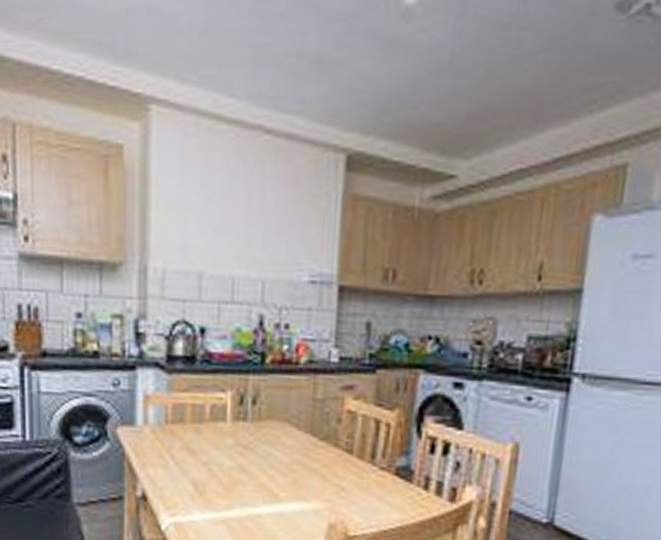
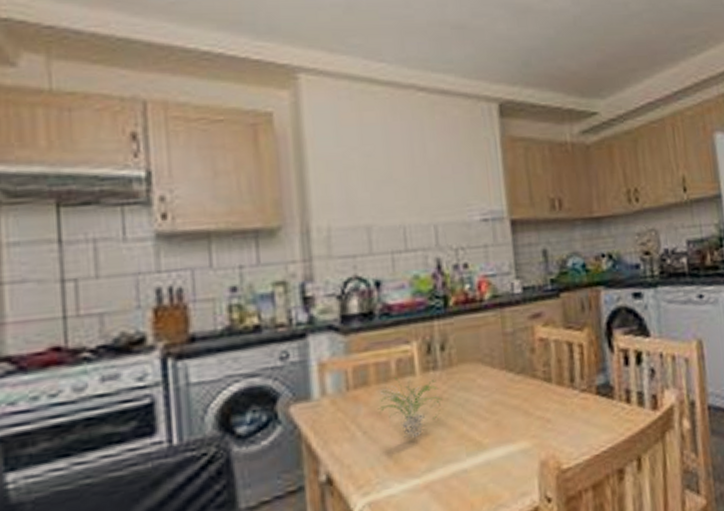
plant: none [190,420,248,477] -> present [376,377,443,438]

